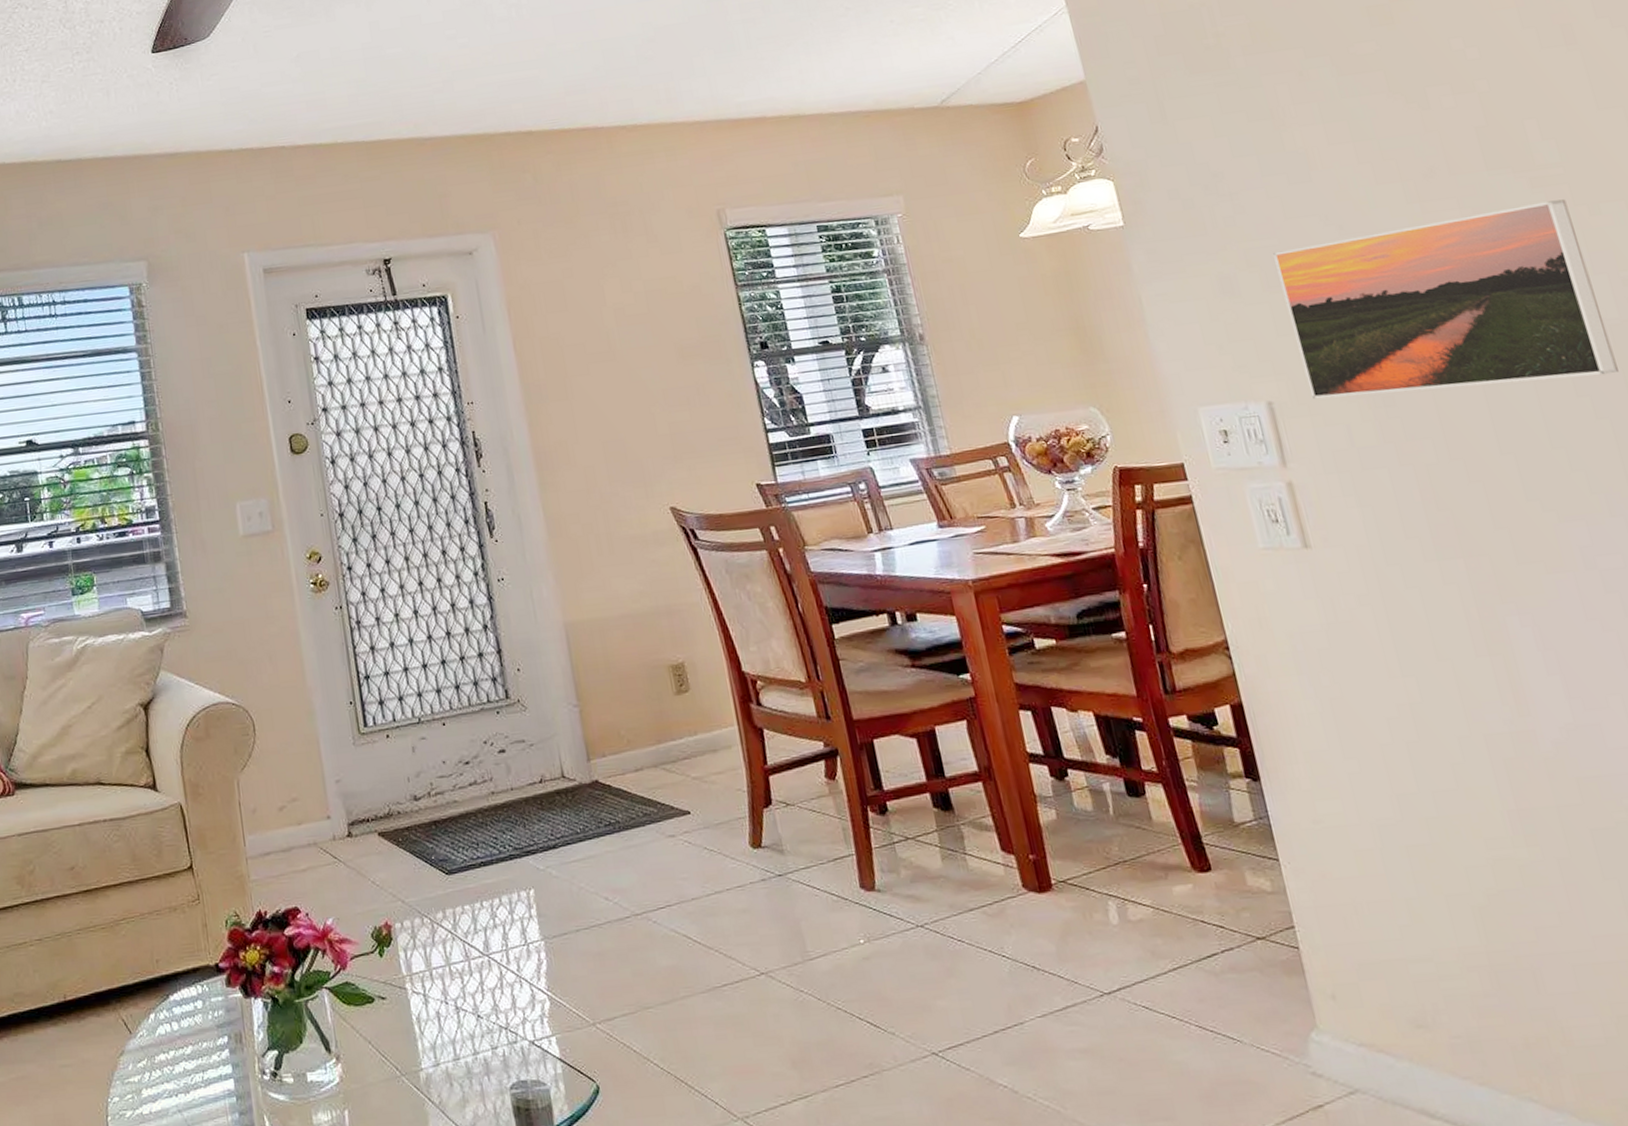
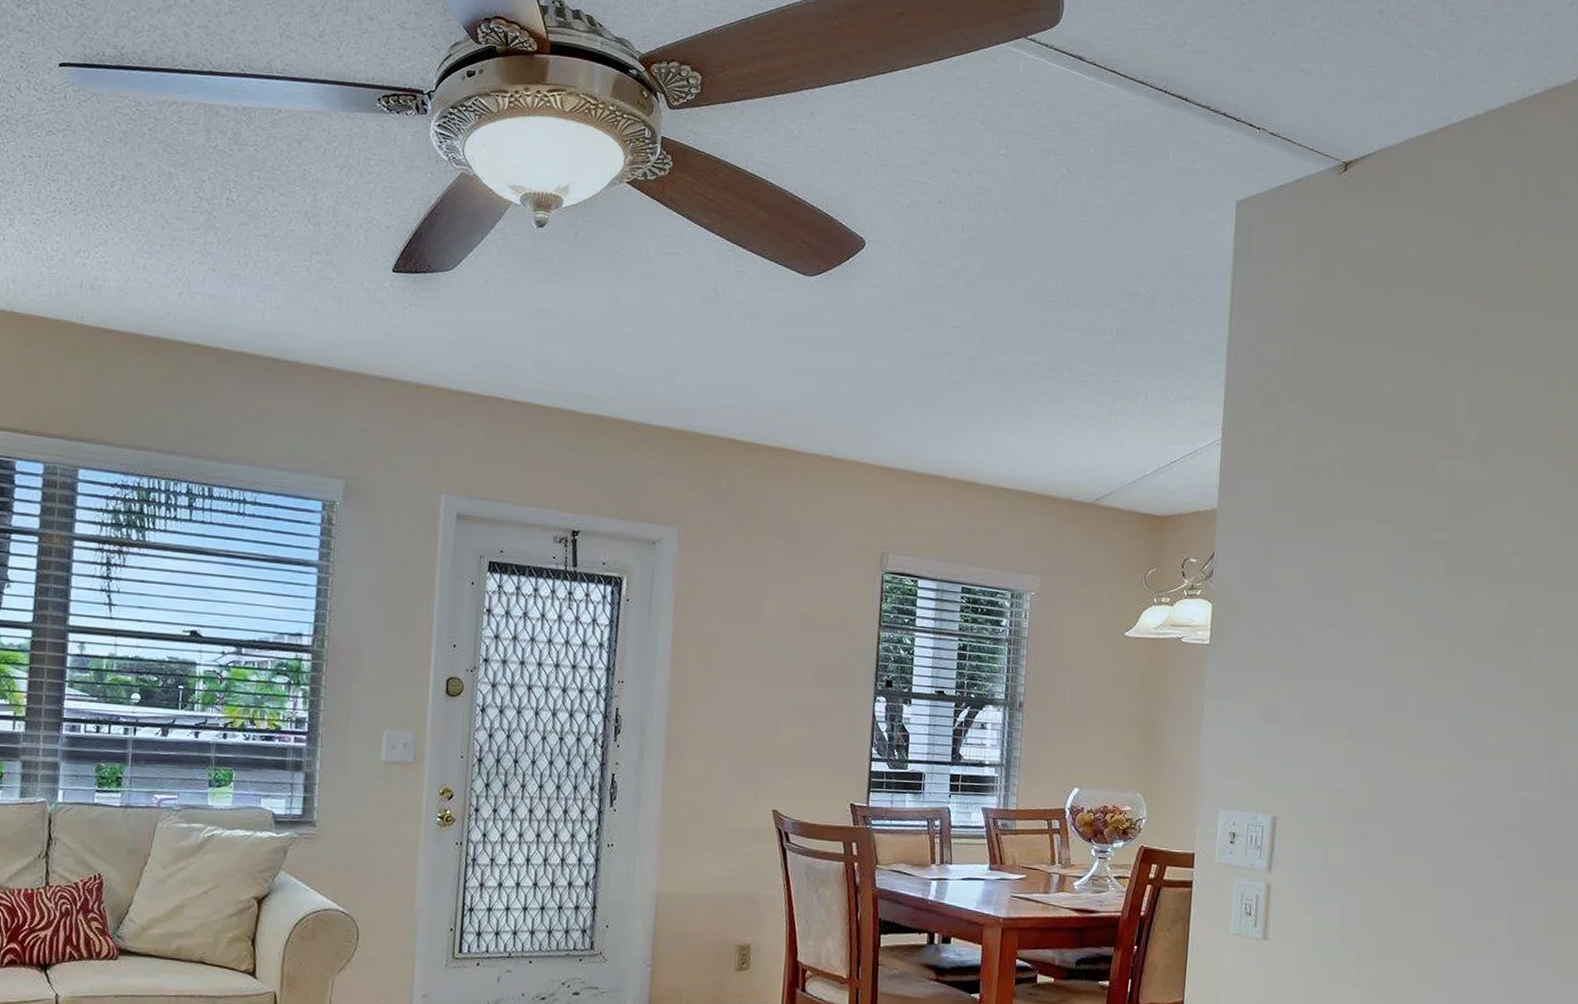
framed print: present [1272,199,1619,400] -> none [1307,693,1542,845]

